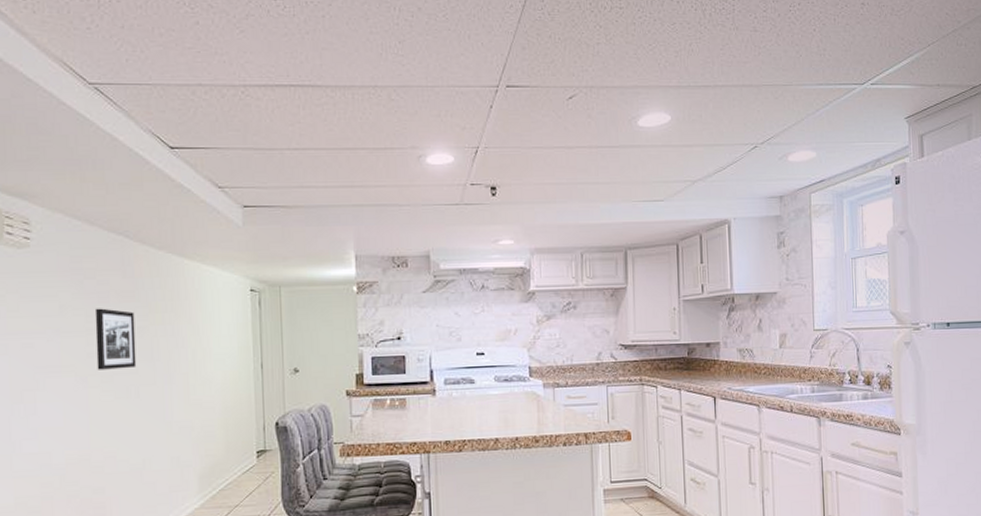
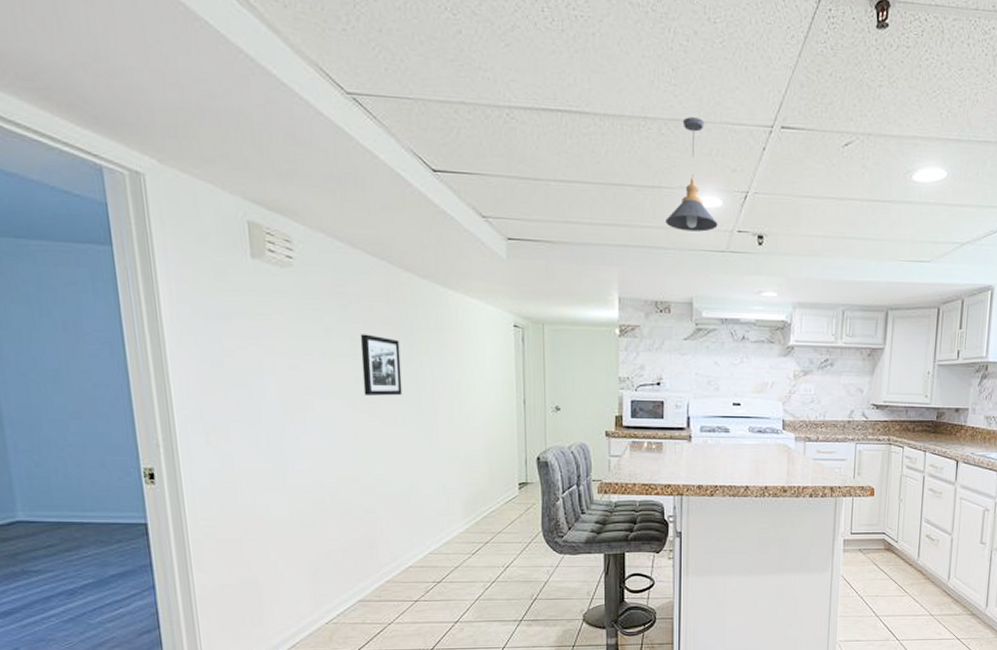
pendant light: none [399,83,451,187] -> present [666,117,718,232]

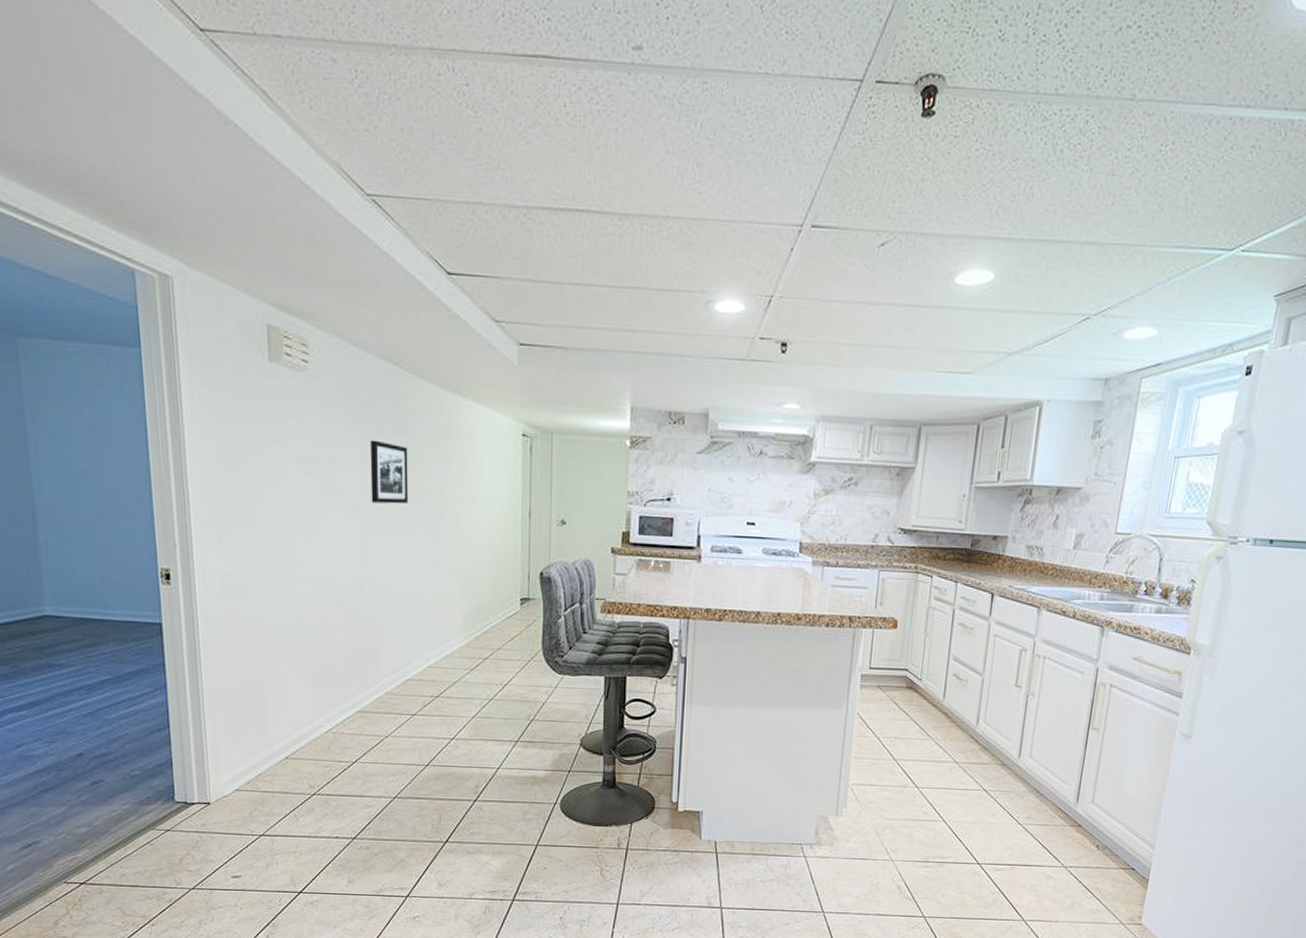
pendant light: present [666,117,718,232] -> none [683,216,739,339]

